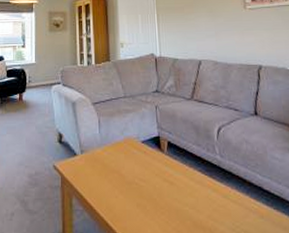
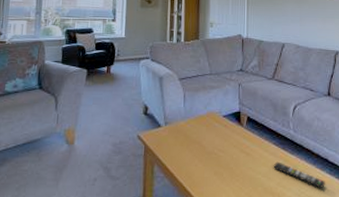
remote control: none [201,191,262,223] -> present [273,161,325,189]

